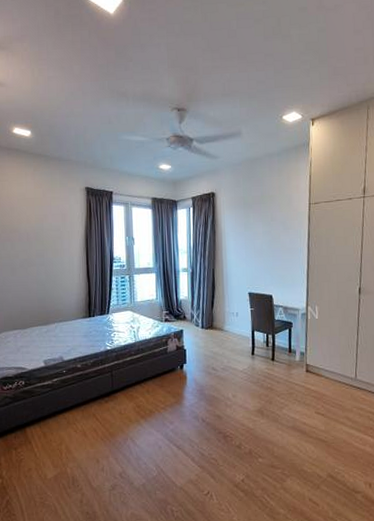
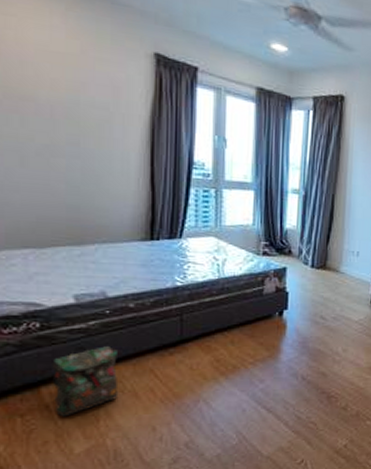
backpack: none [32,397,74,450] -> present [52,346,119,417]

